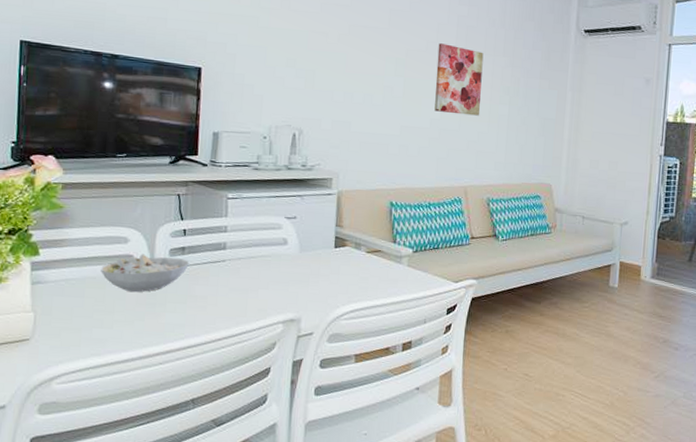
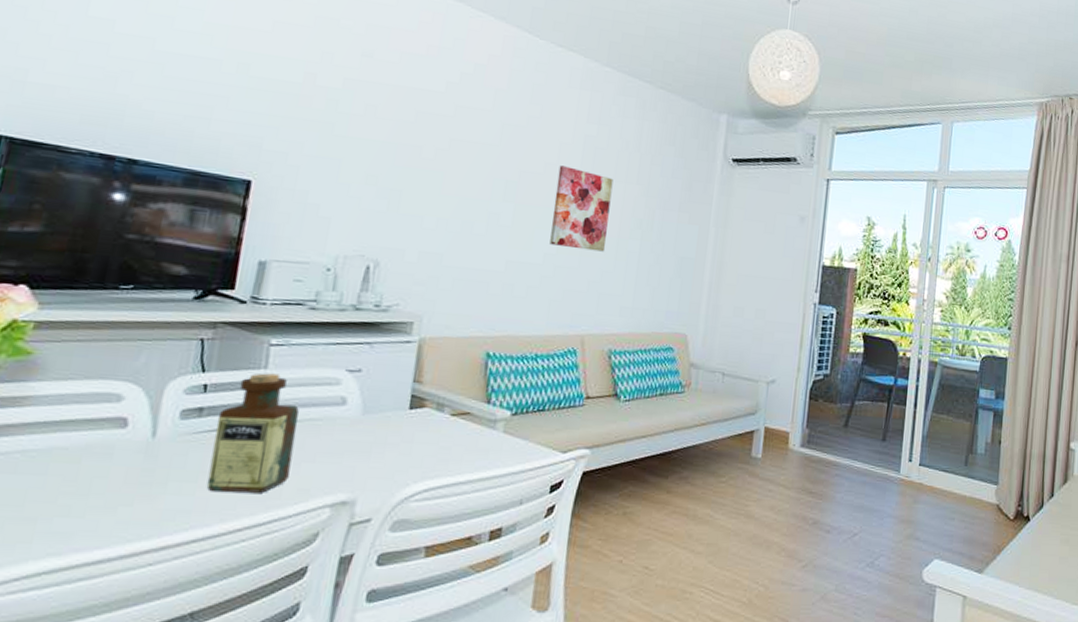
bowl: present [99,254,190,292] -> none [75,416,208,468]
bottle: none [193,220,254,312] -> present [206,373,299,493]

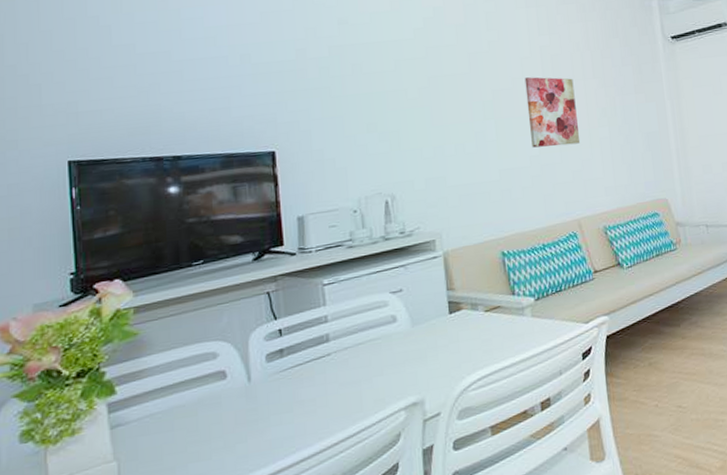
bottle: present [206,373,299,493] -> none [296,308,365,417]

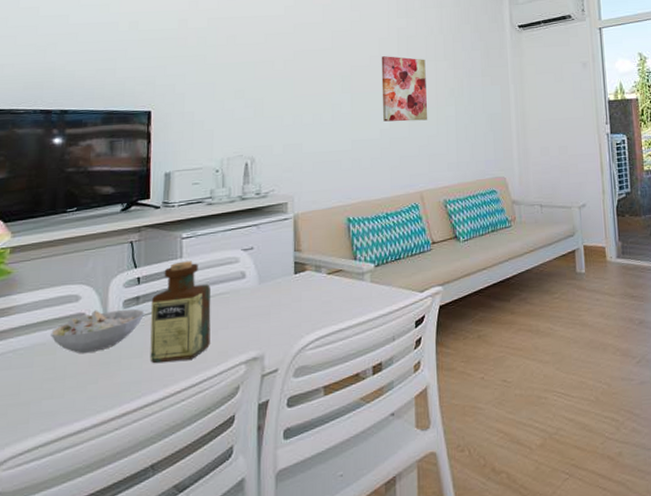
bowl: none [188,362,291,413] -> present [49,308,145,354]
bottle: none [296,308,365,417] -> present [150,261,211,363]

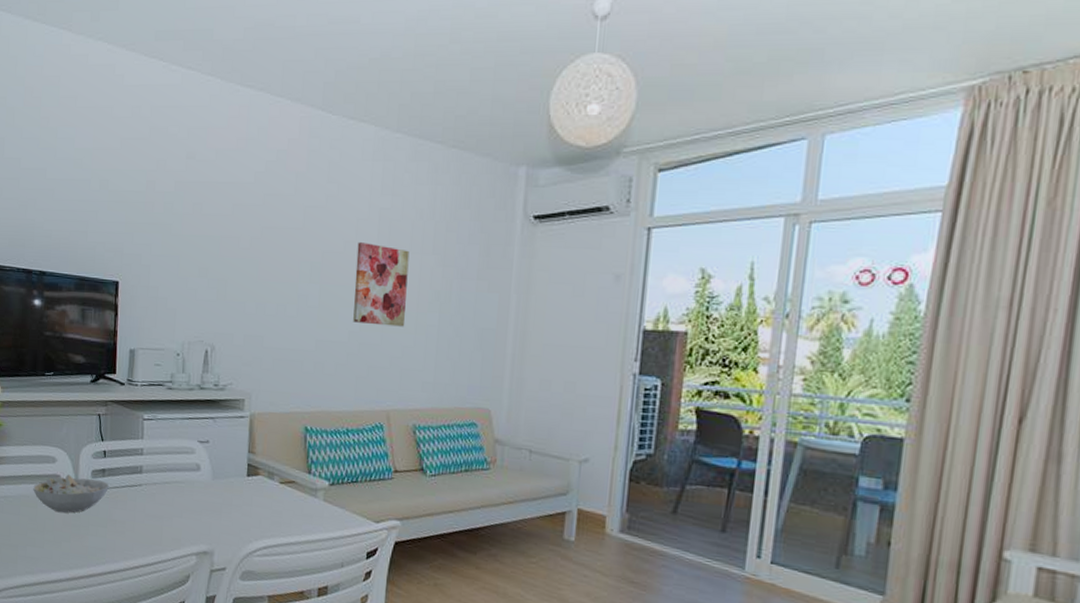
bottle: present [150,261,211,363] -> none [113,442,168,540]

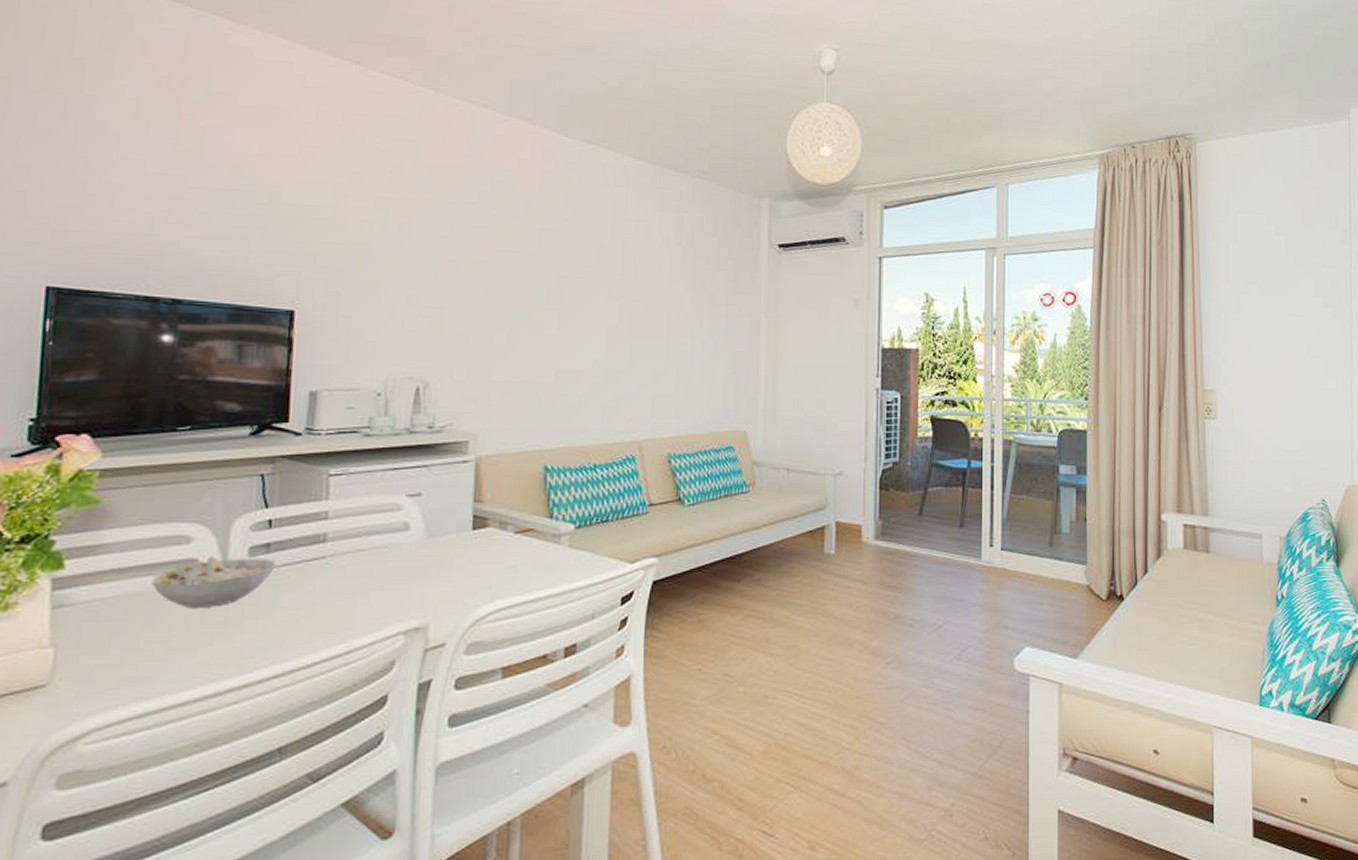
wall art: present [353,242,410,327] -> none [598,267,657,353]

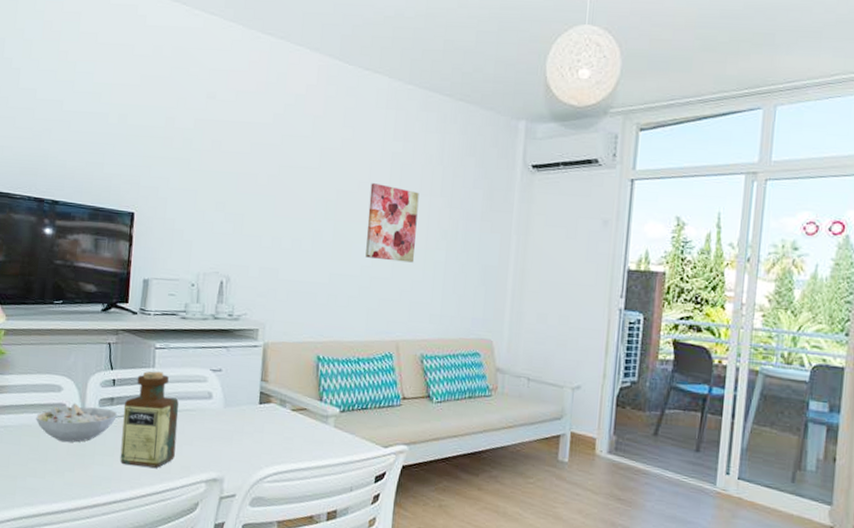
bottle: none [281,504,364,626] -> present [120,371,179,468]
wall art: none [598,267,657,353] -> present [365,183,419,263]

